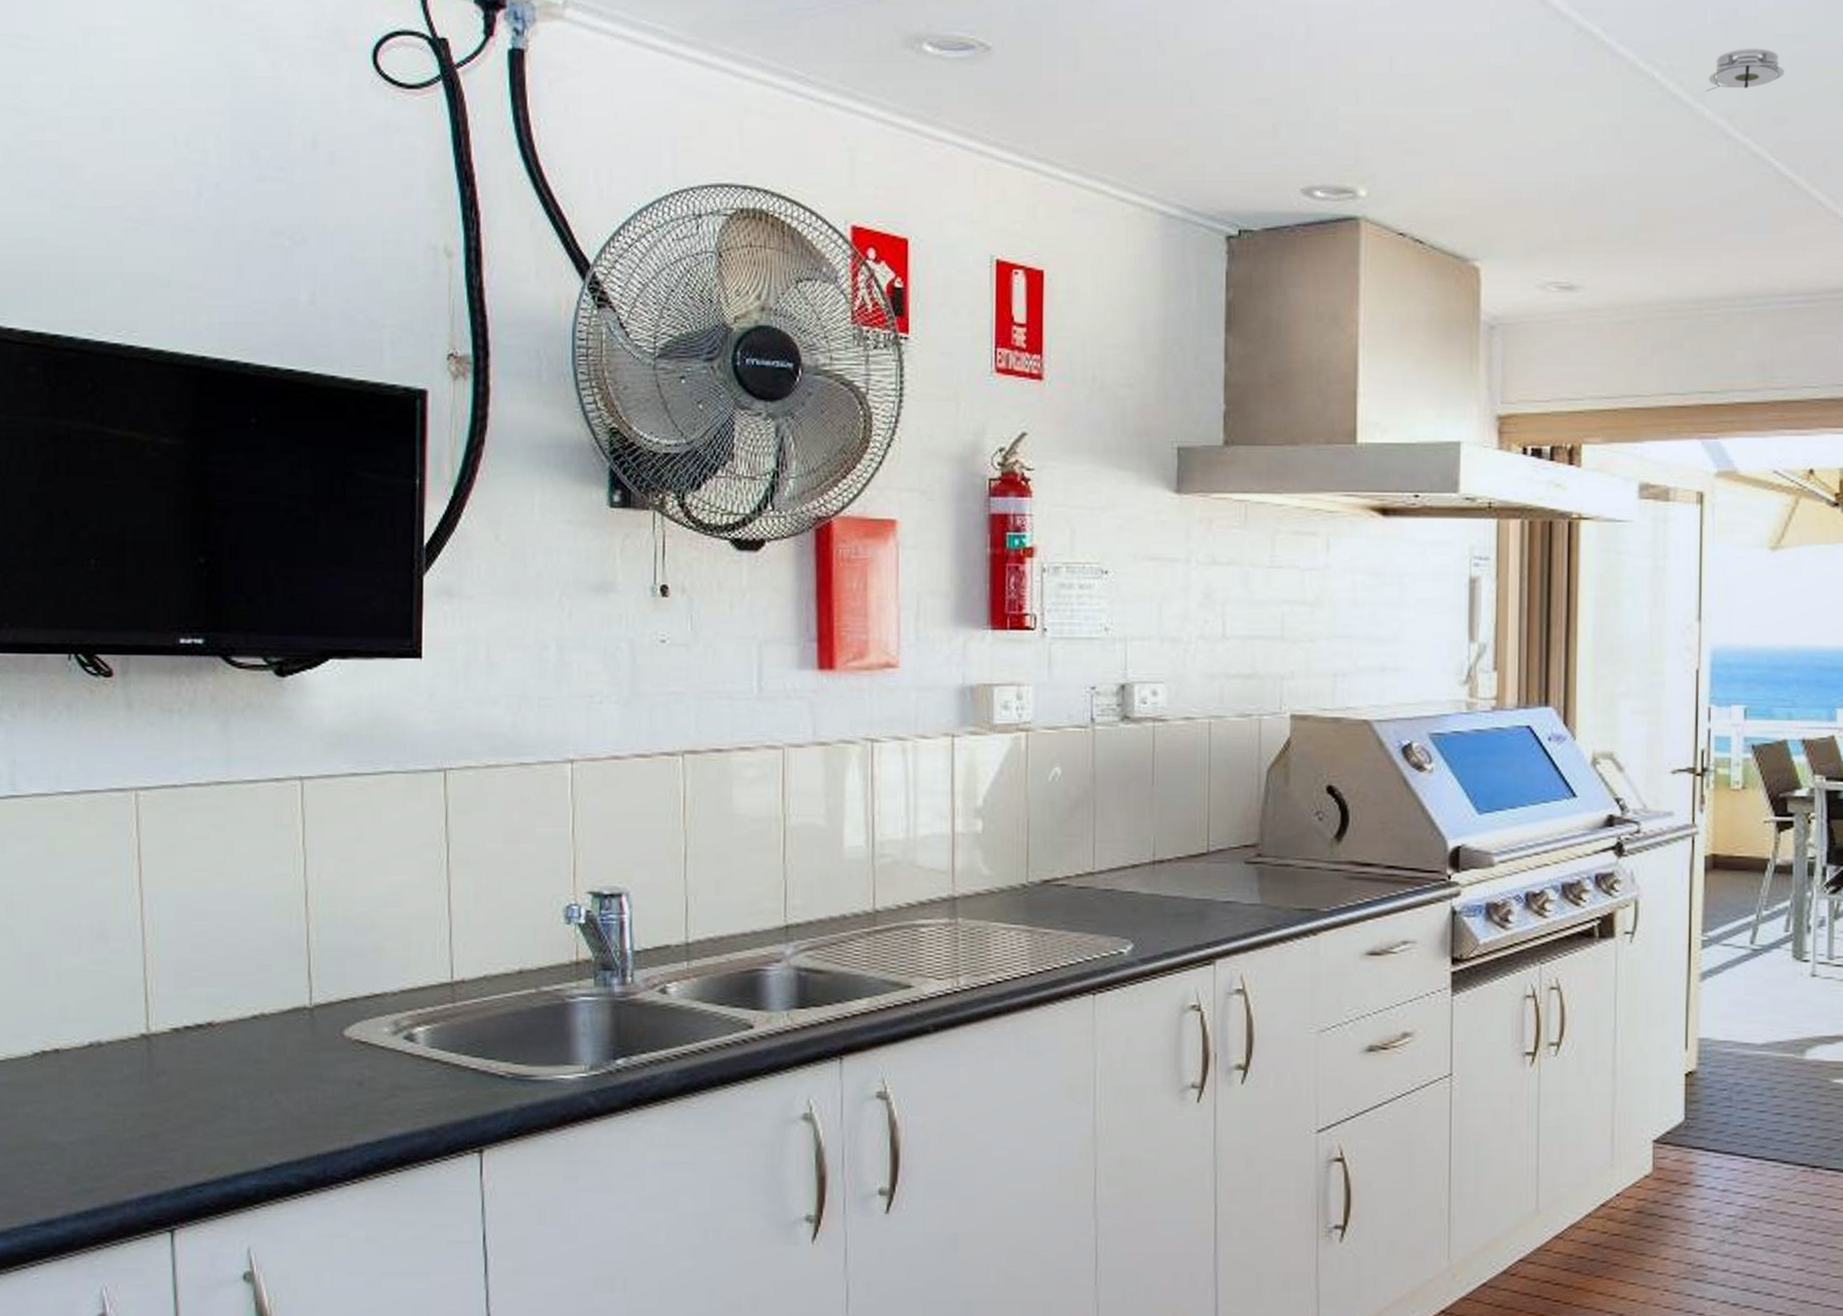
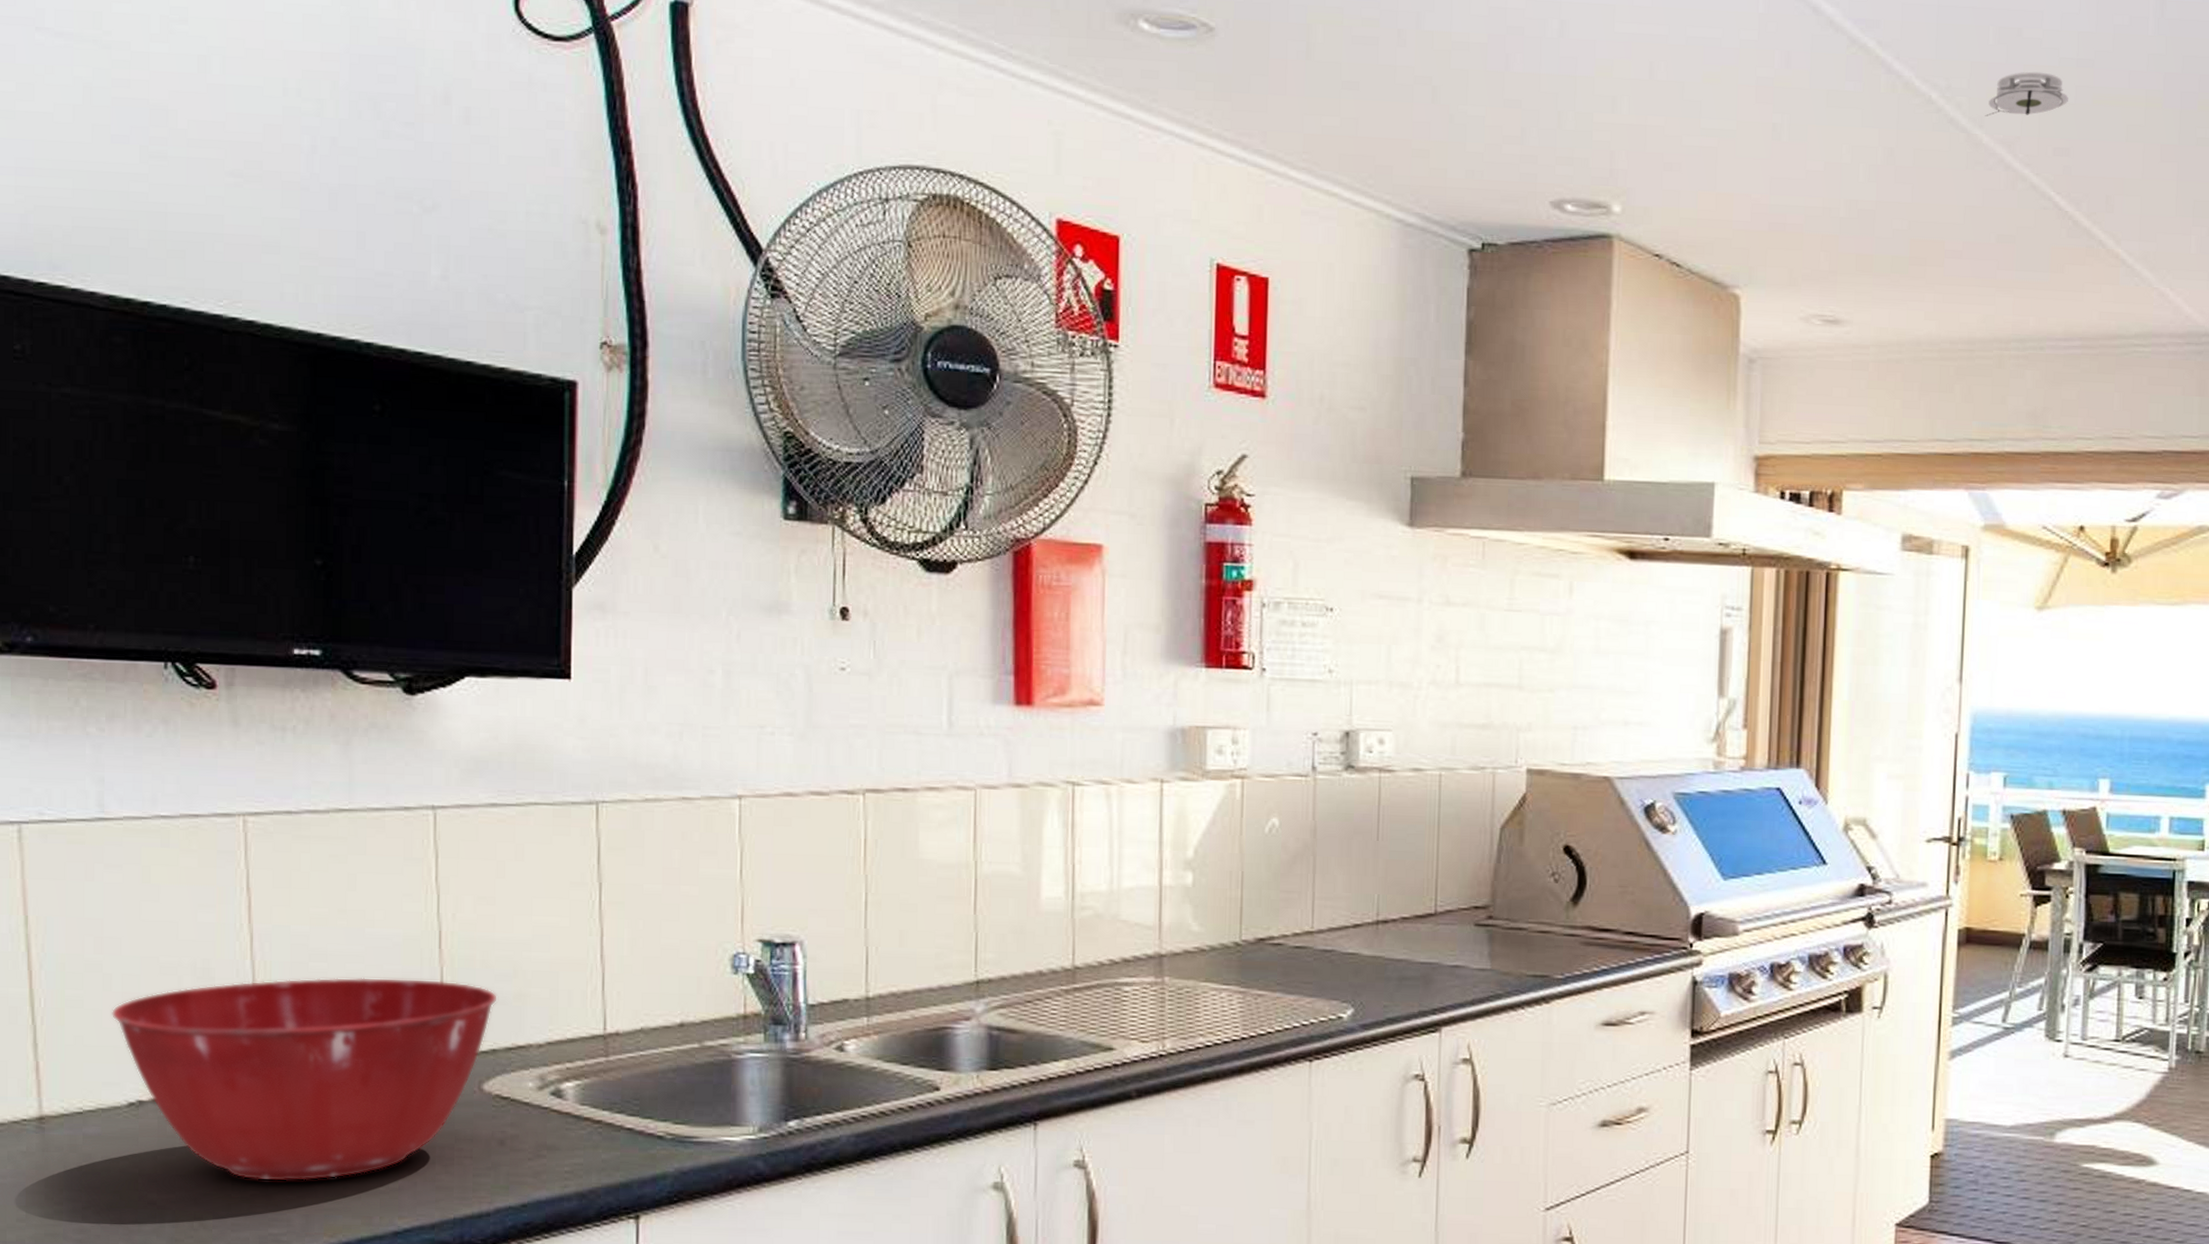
mixing bowl: none [19,934,357,1123] -> present [111,977,497,1182]

